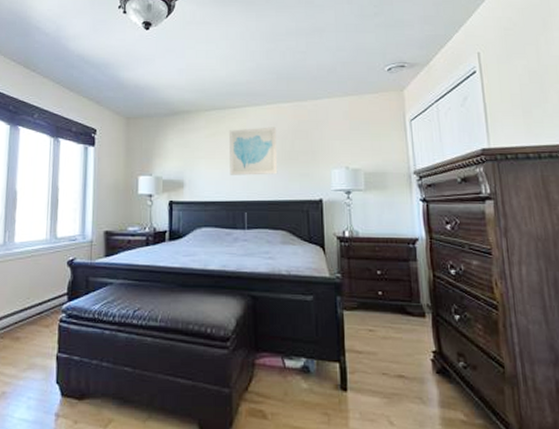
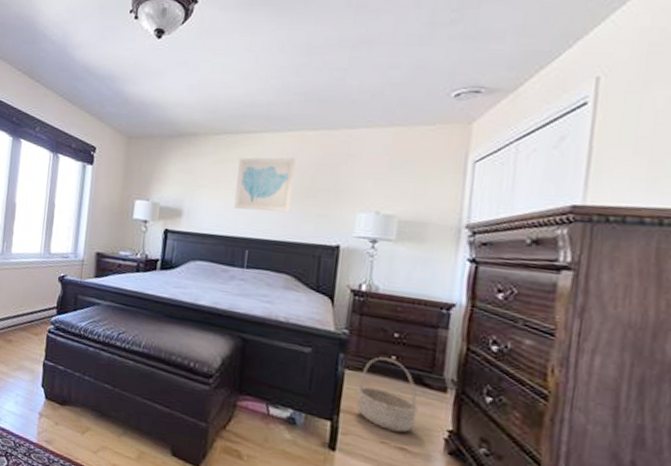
basket: none [355,294,407,361] -> present [356,357,418,433]

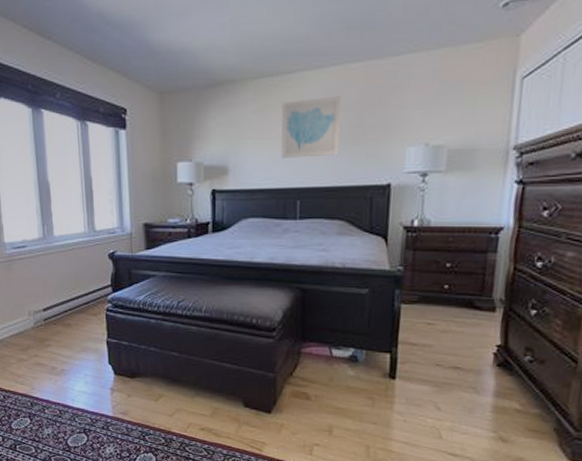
basket: present [356,357,418,433] -> none [412,288,470,354]

